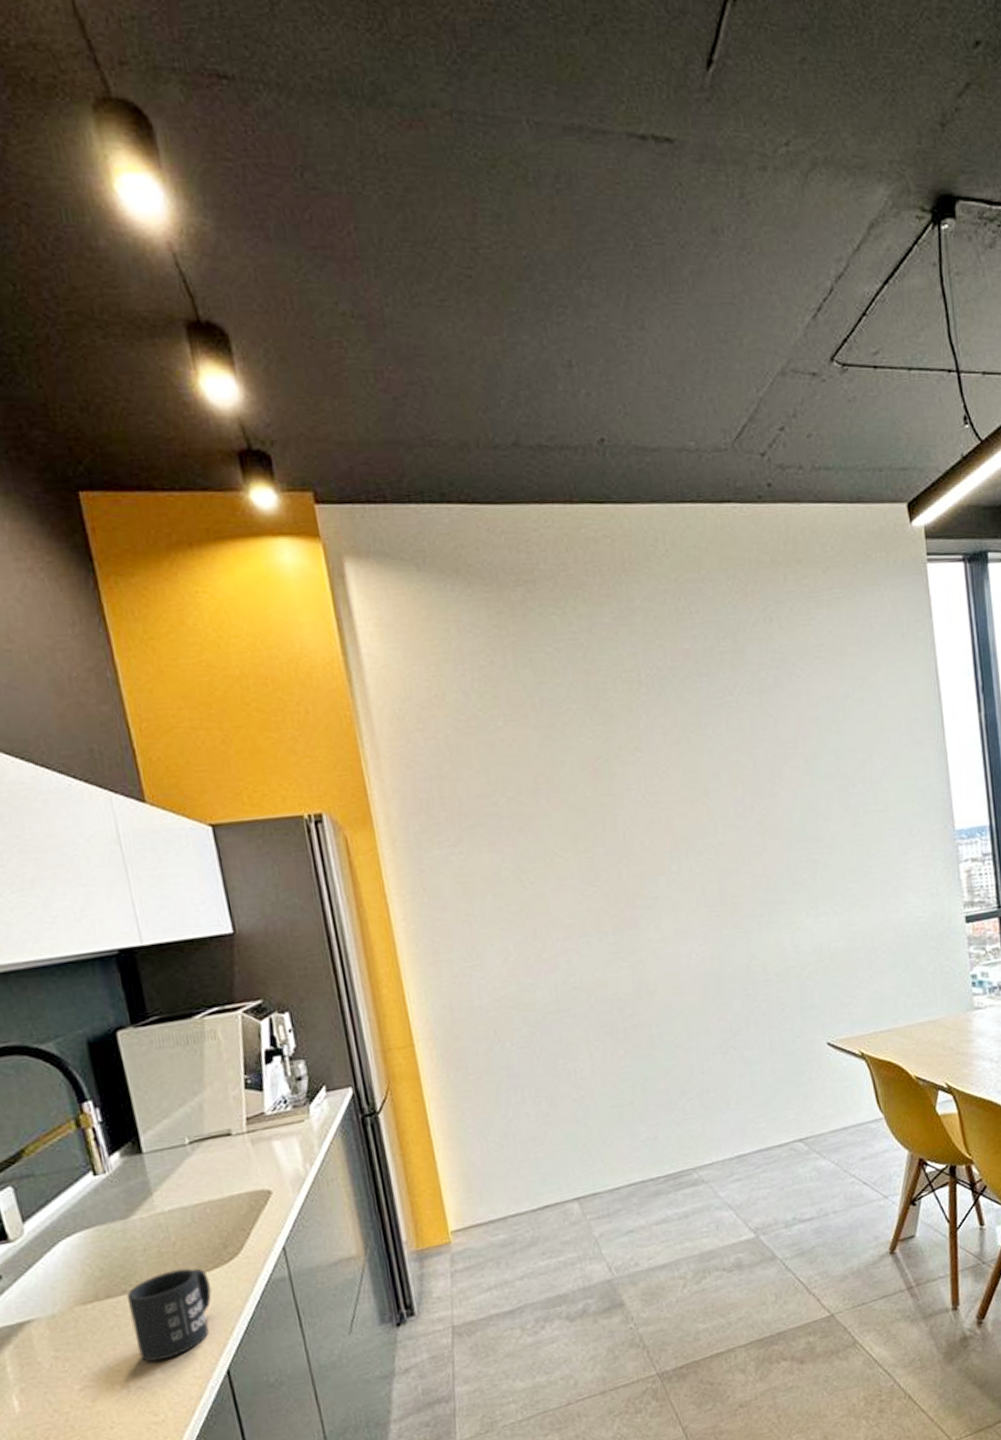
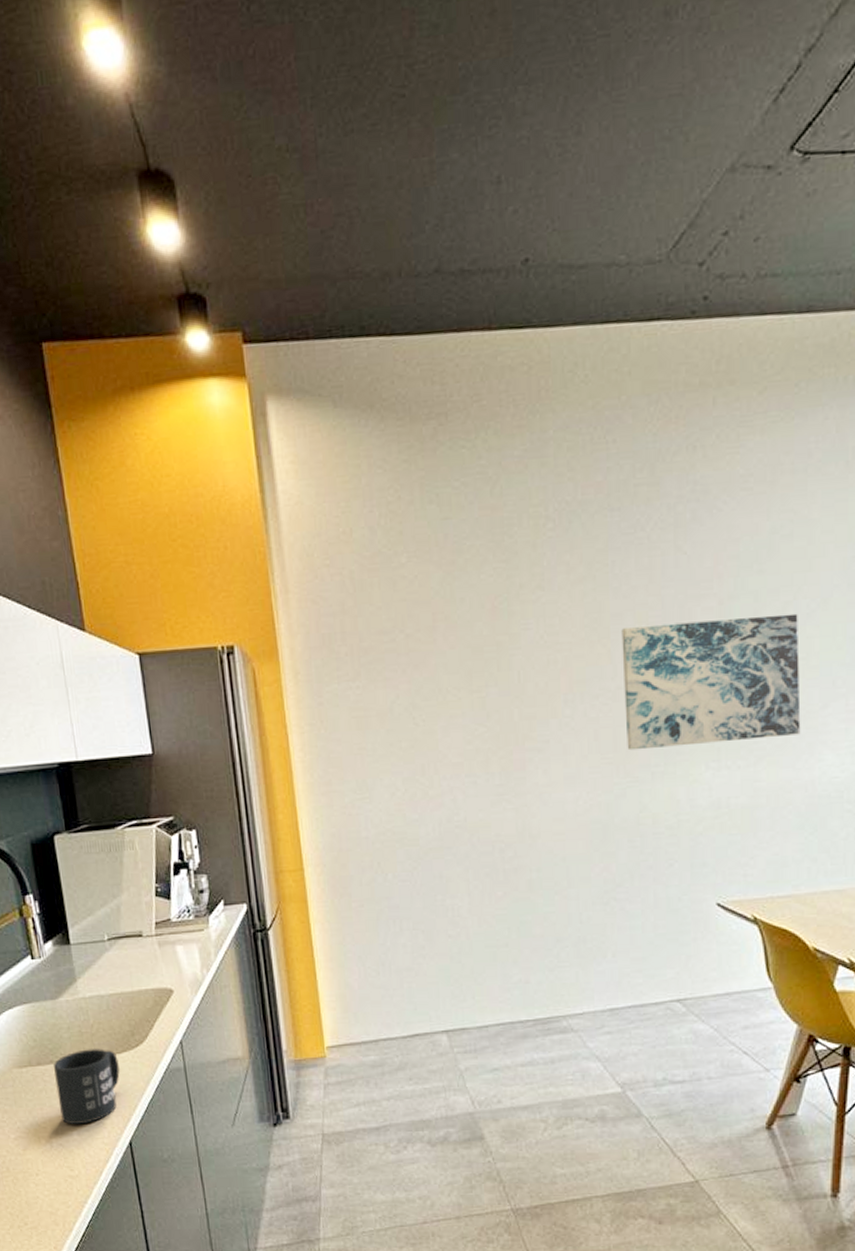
wall art: none [718,770,886,903] -> present [621,613,801,751]

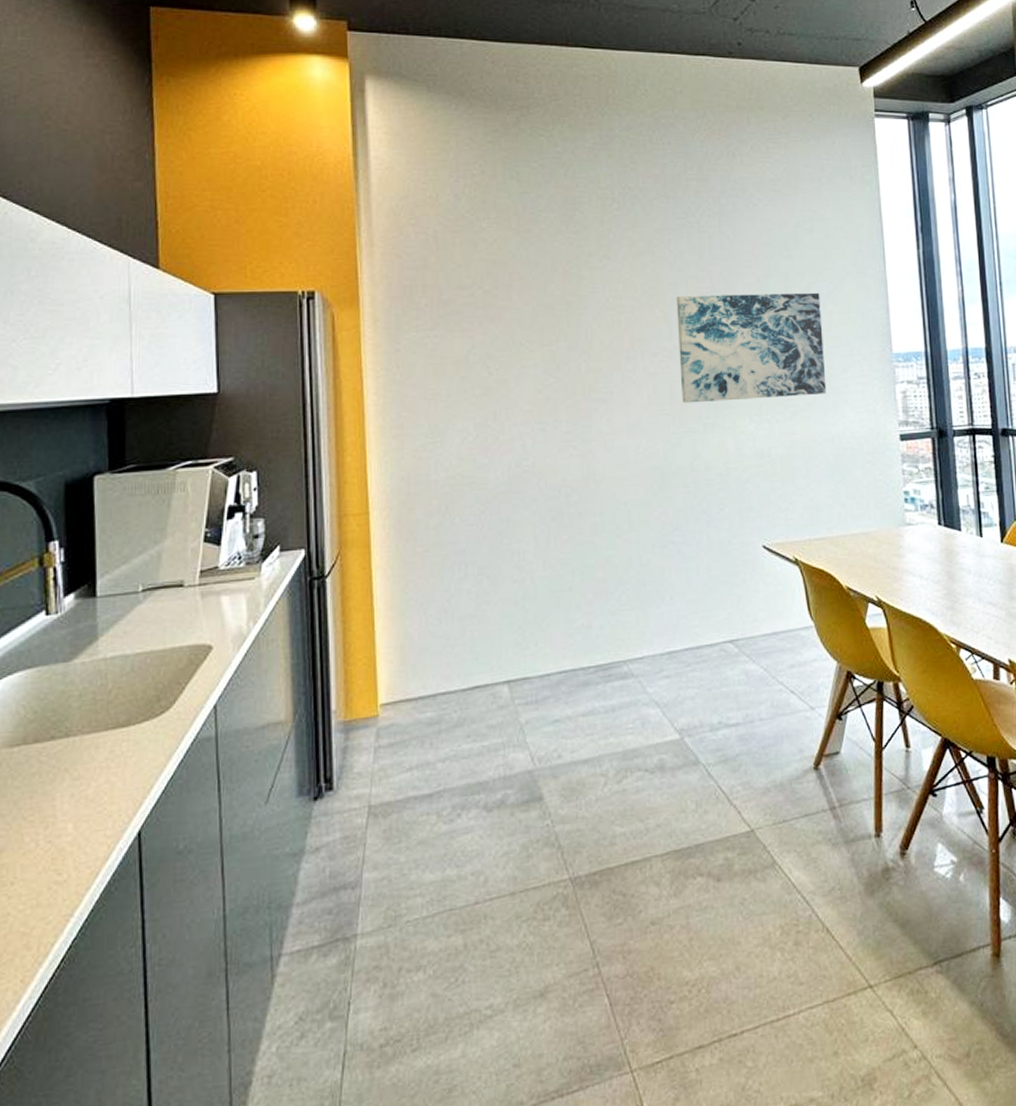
mug: present [53,1049,120,1125] -> none [53,718,137,816]

